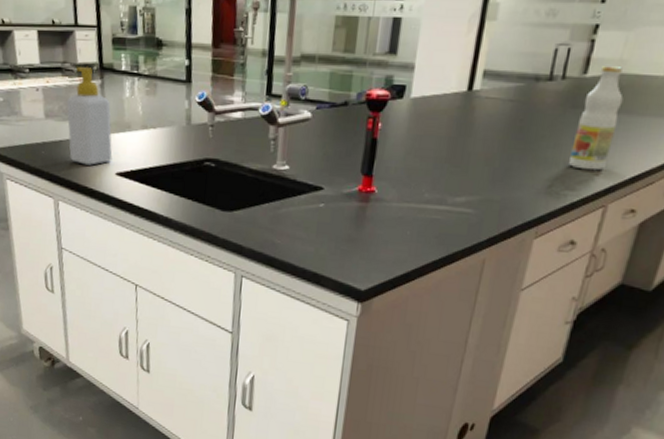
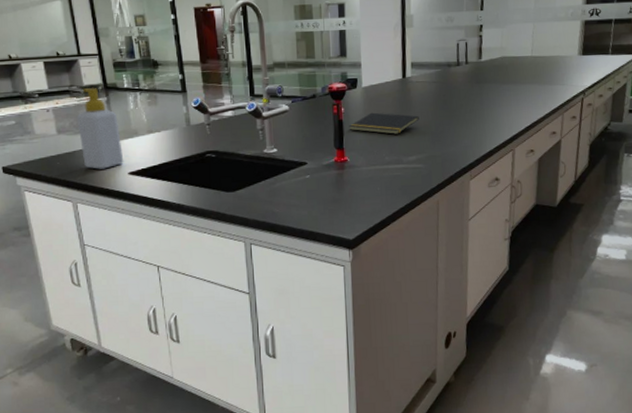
notepad: none [383,133,481,166] -> present [349,112,419,135]
beverage bottle: present [569,66,624,171] -> none [482,52,509,126]

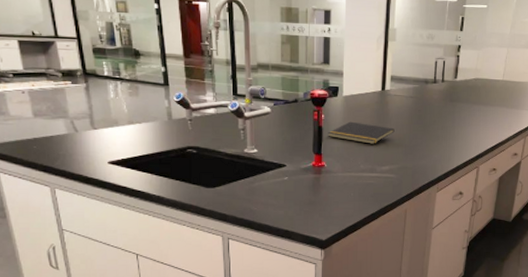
soap bottle: present [76,88,124,169] -> none [54,73,104,156]

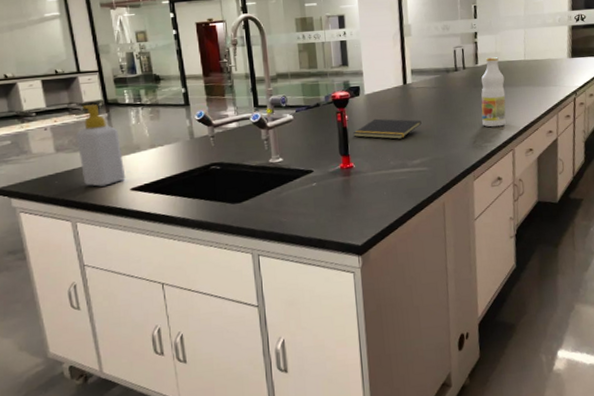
soap bottle: none [54,73,104,156] -> present [75,104,126,187]
beverage bottle: none [453,73,481,144] -> present [481,57,506,127]

